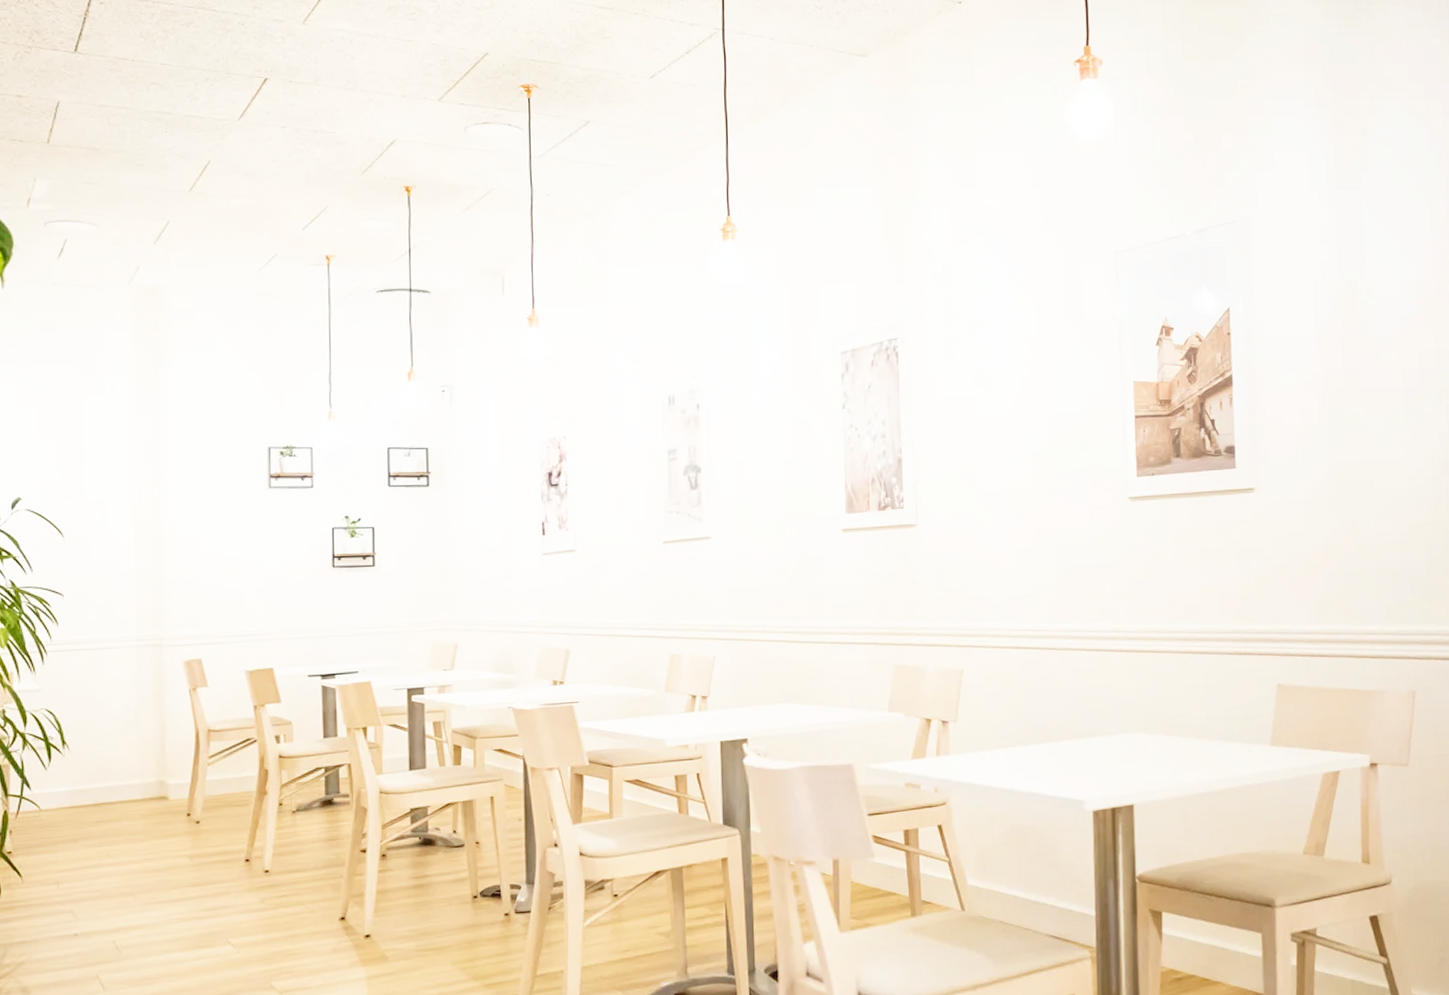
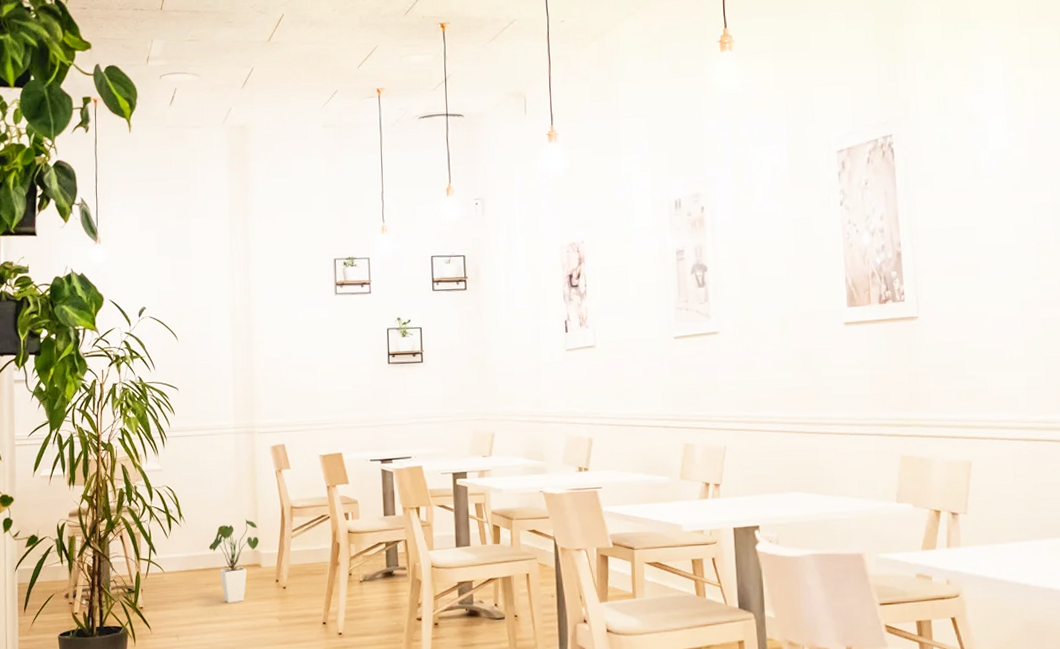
house plant: none [100,745,166,843] -> present [208,519,259,603]

